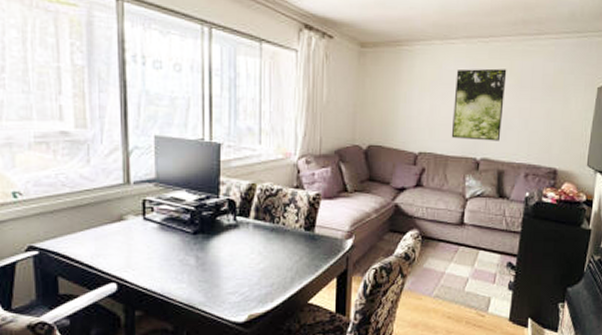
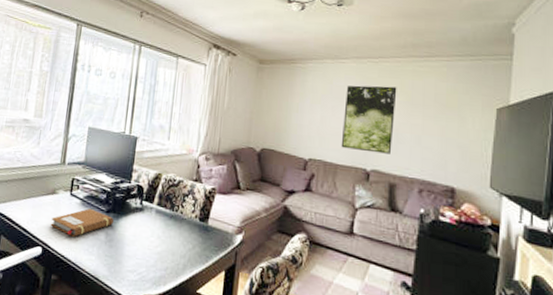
notebook: none [123,231,203,266] -> present [50,208,114,237]

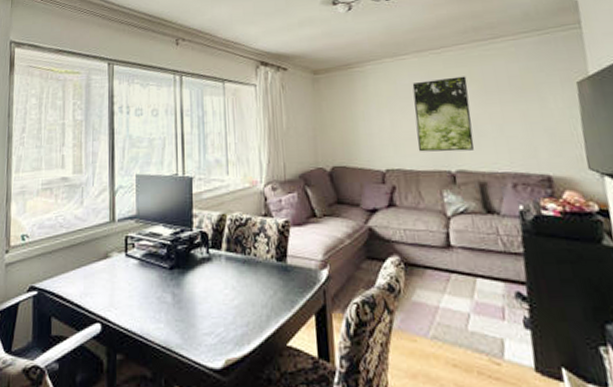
notebook: present [50,208,114,237] -> none [107,267,179,304]

